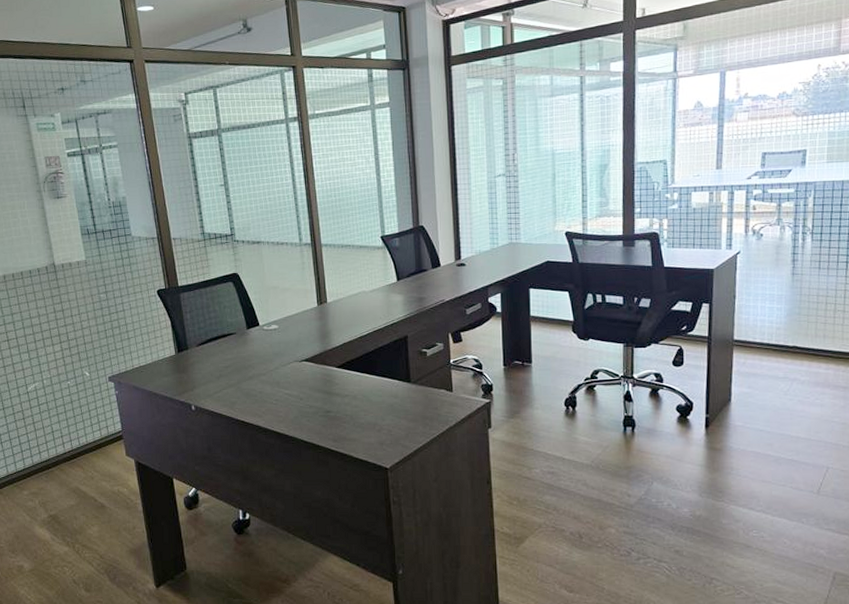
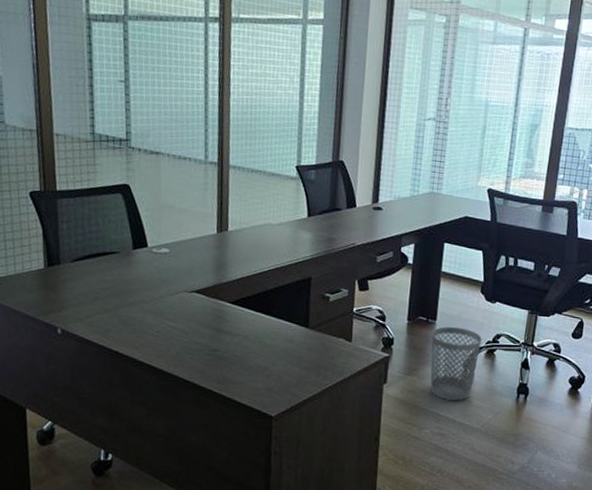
wastebasket: none [529,368,580,439] -> present [430,327,482,401]

